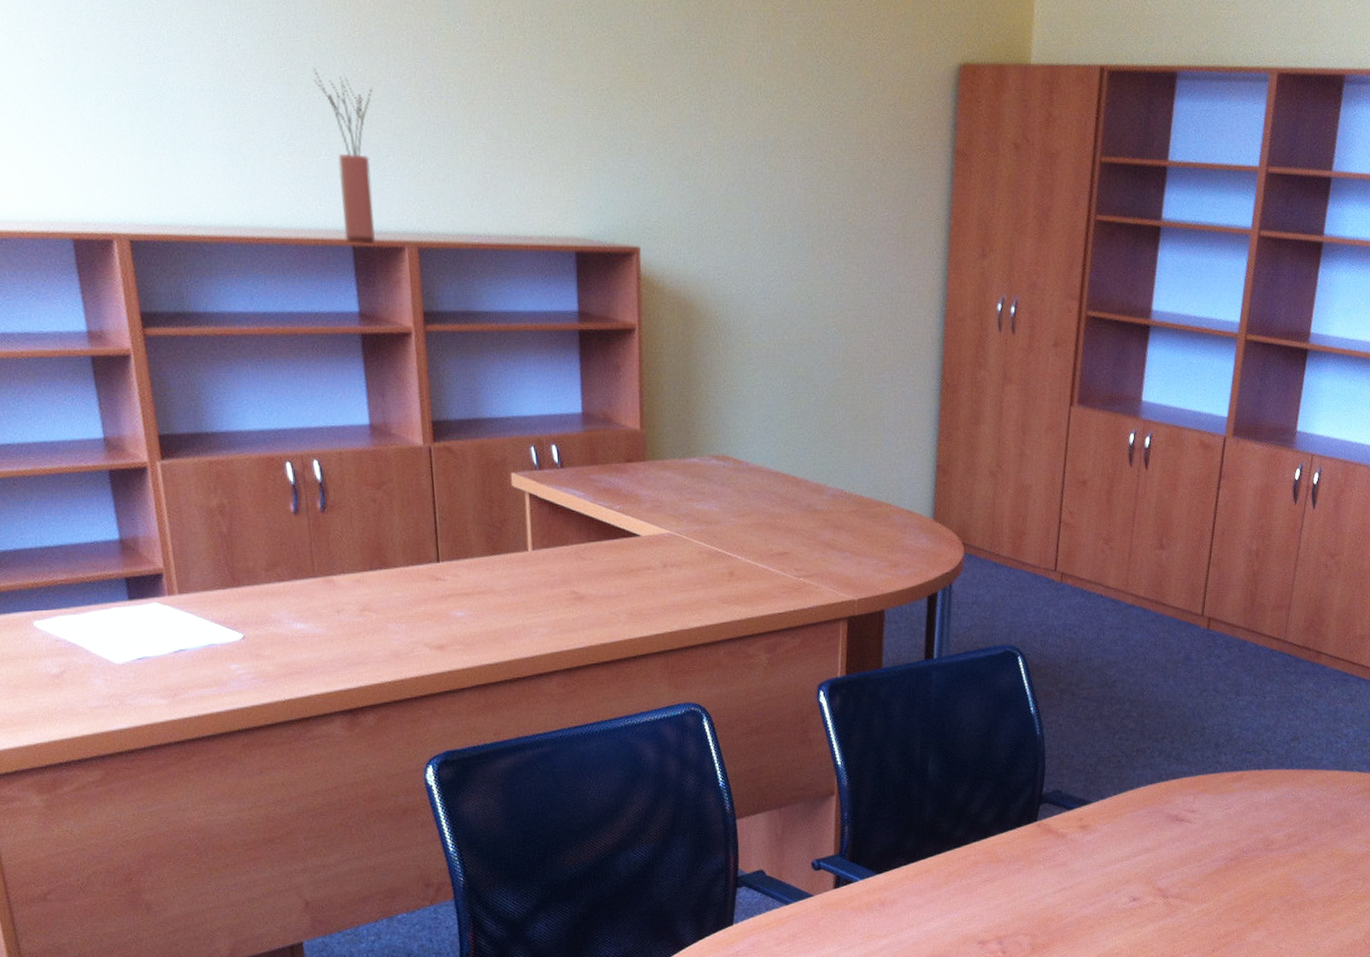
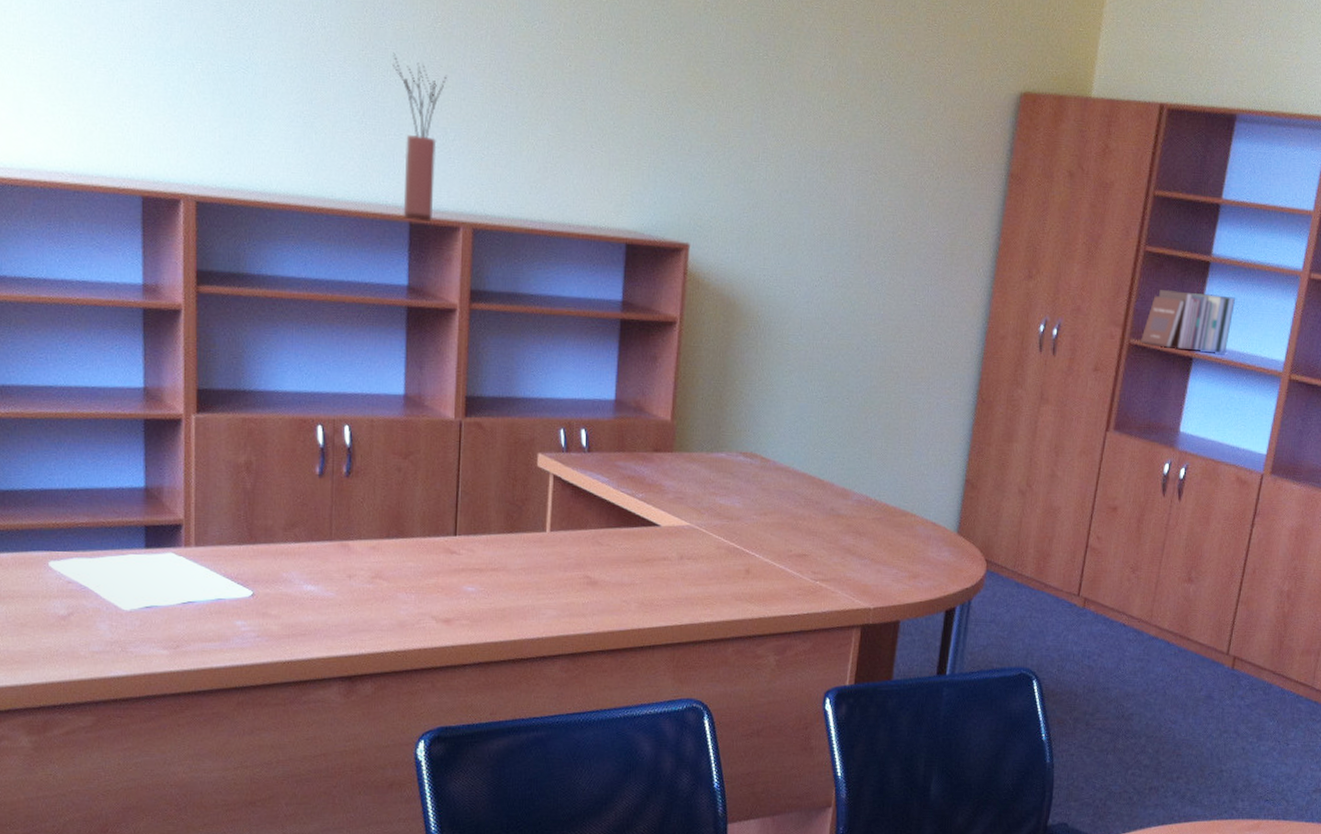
books: none [1098,258,1188,320] -> present [1141,289,1235,354]

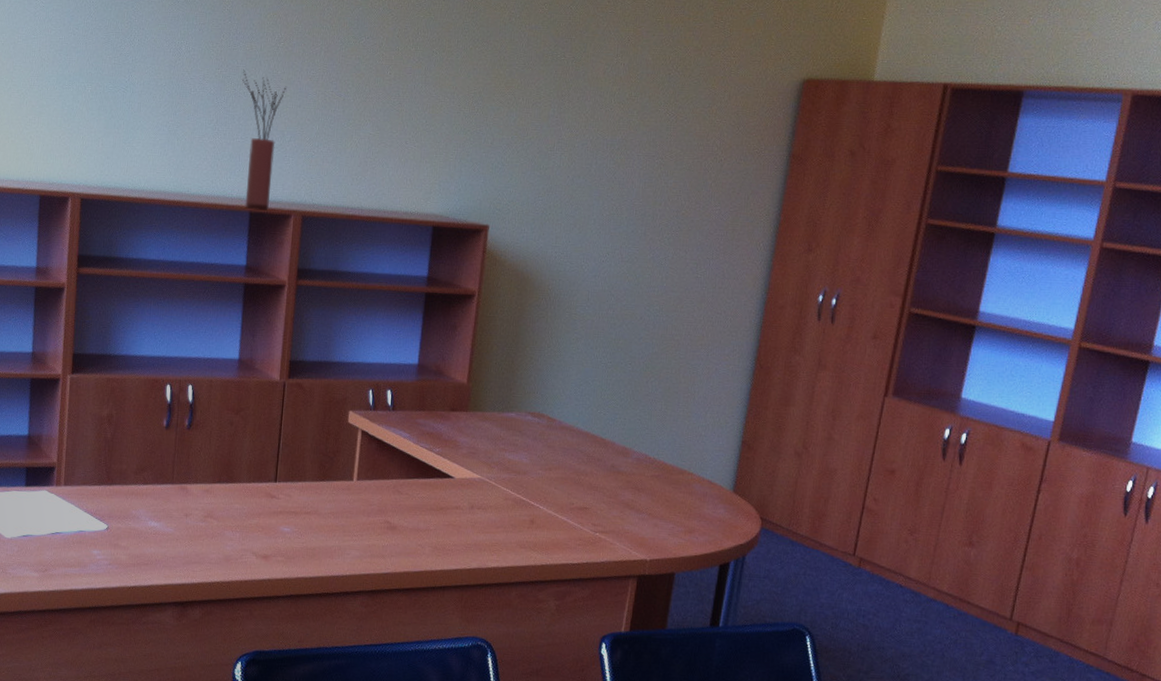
books: present [1141,289,1235,354] -> none [921,260,1021,322]

